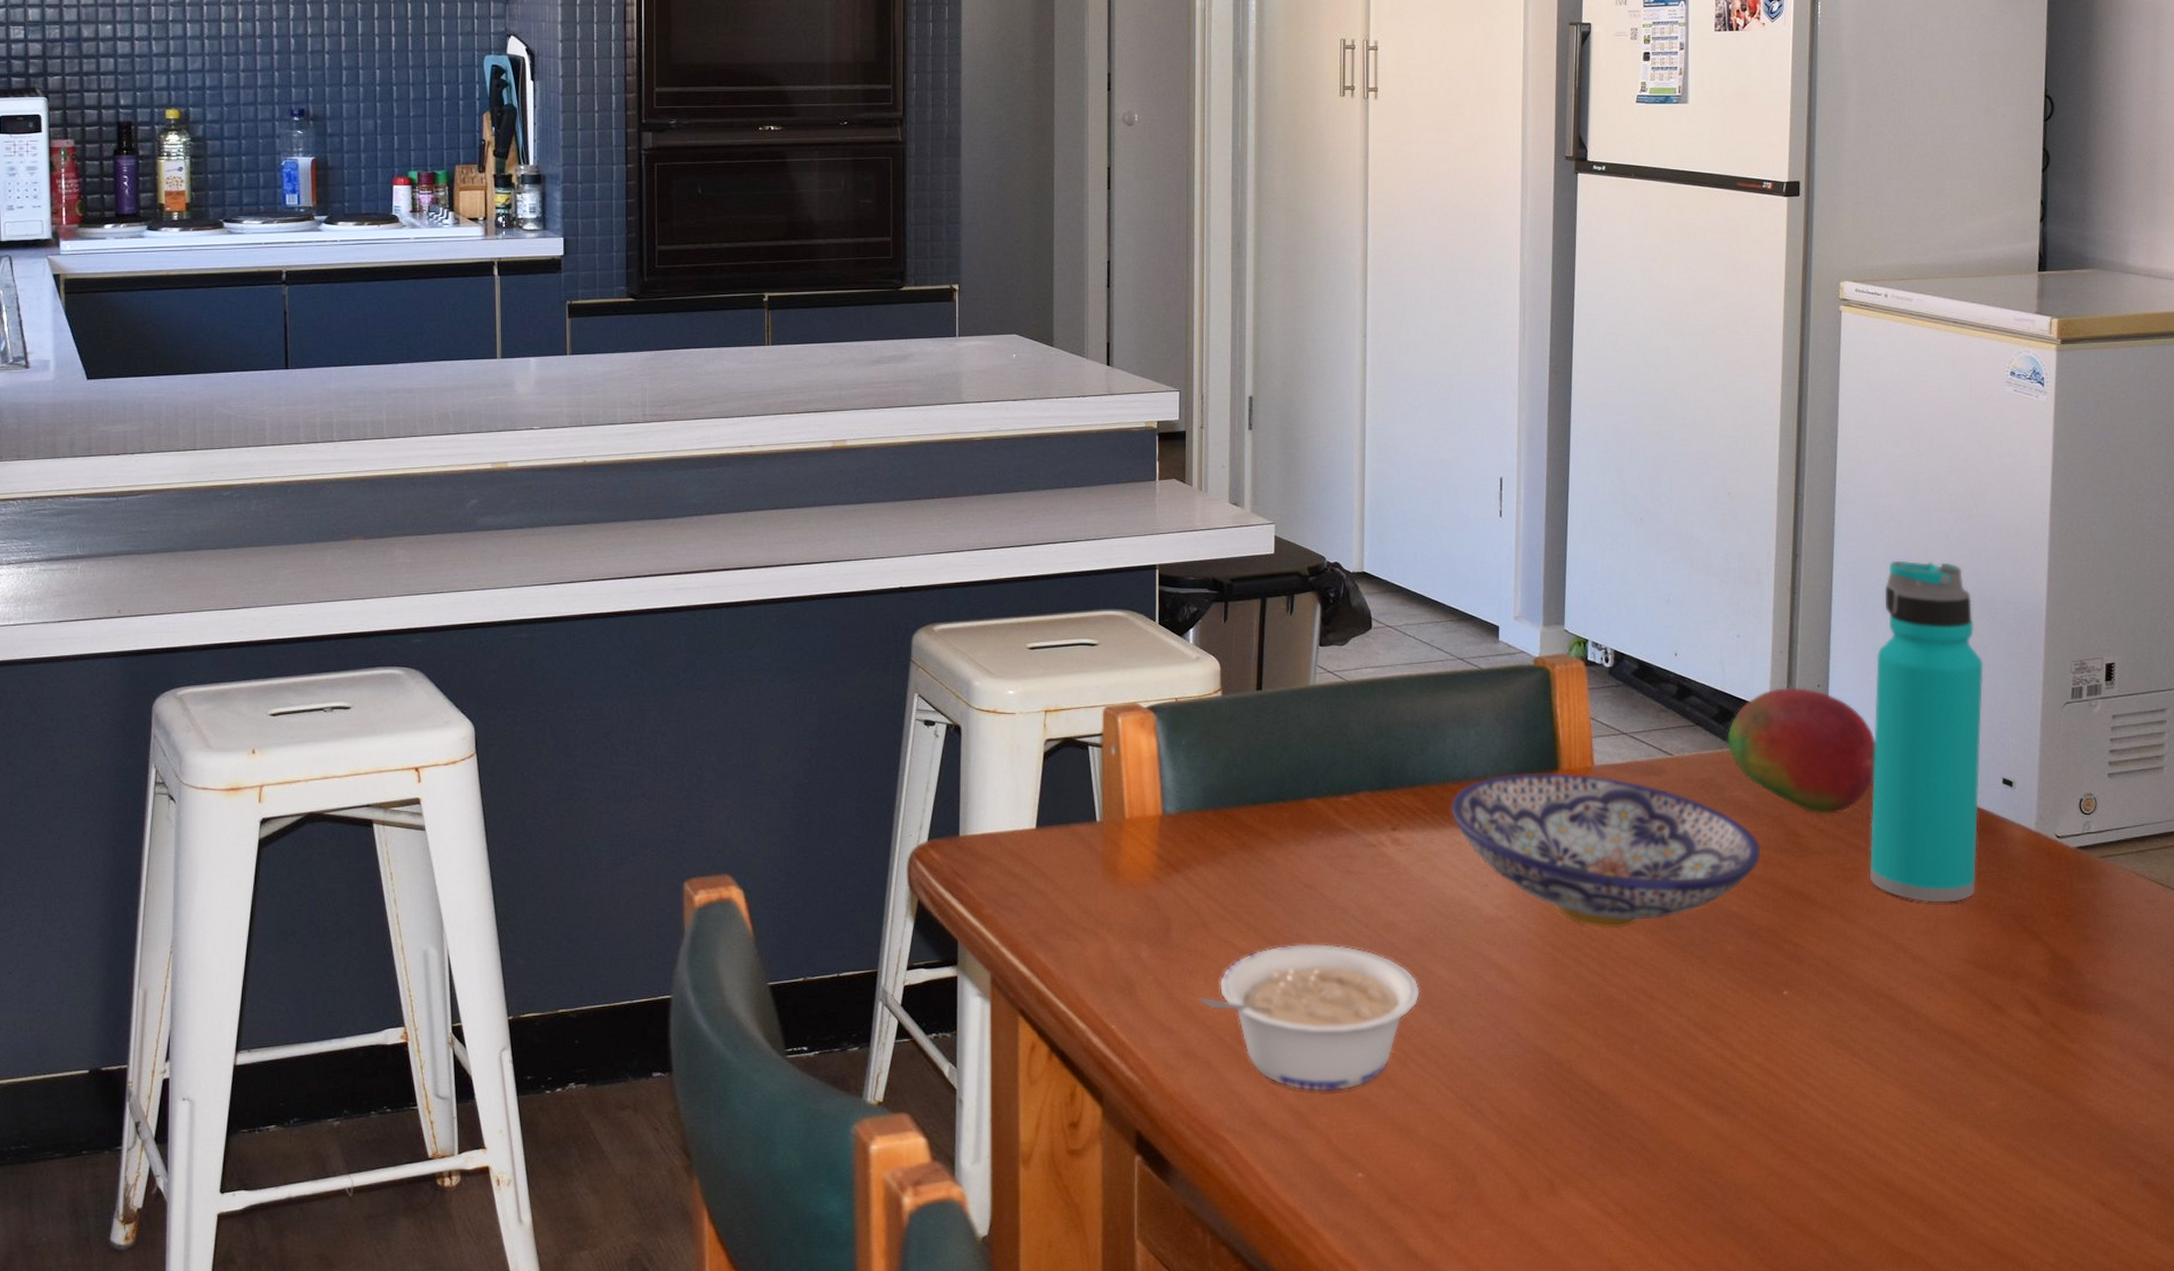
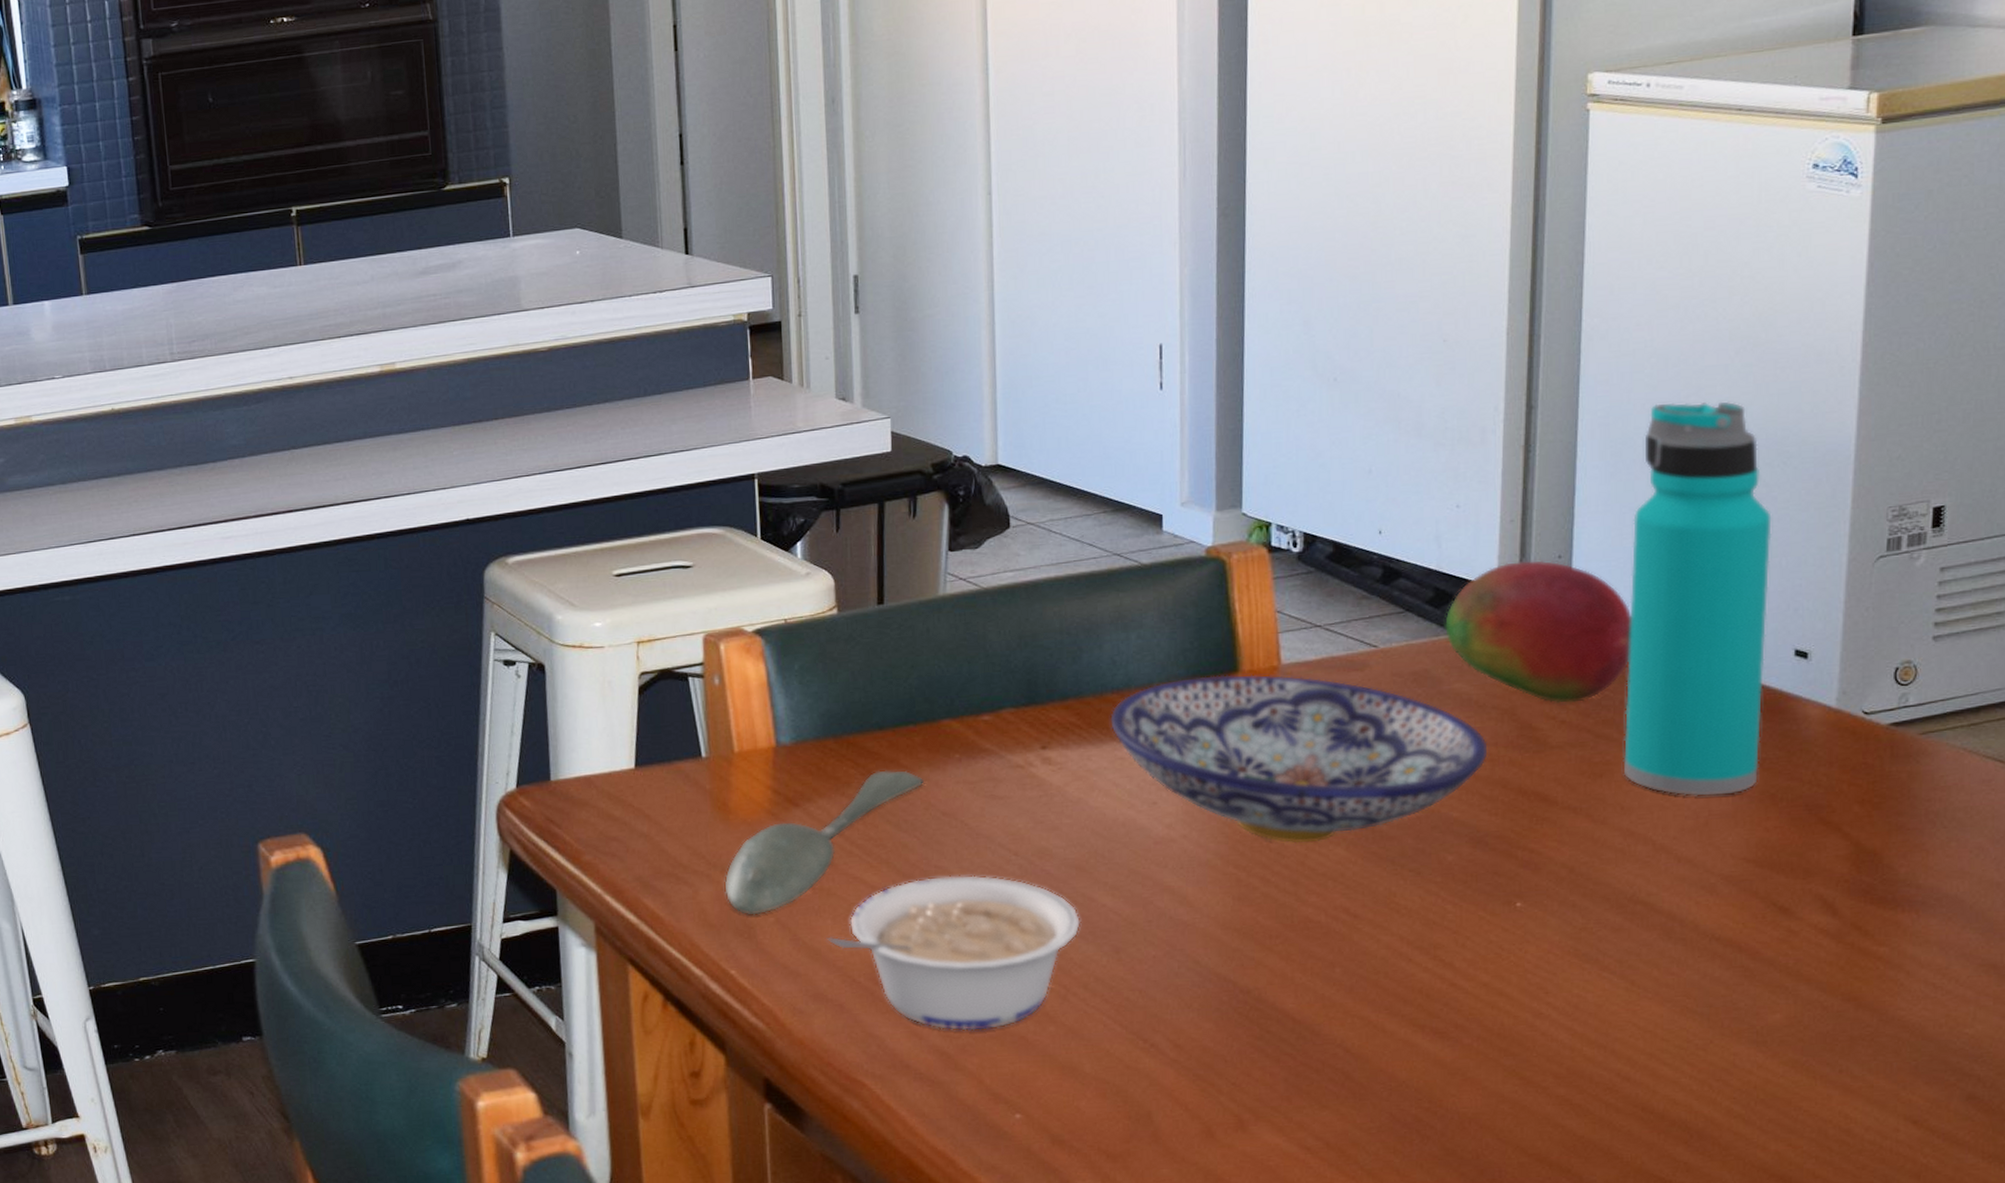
spoon: none [1110,842,1291,973] -> present [724,770,925,916]

